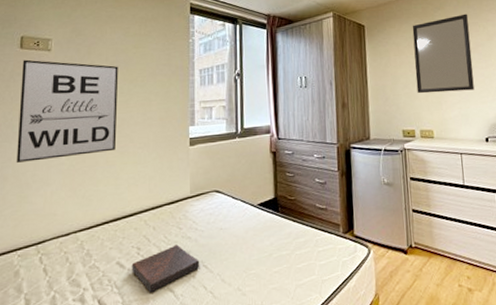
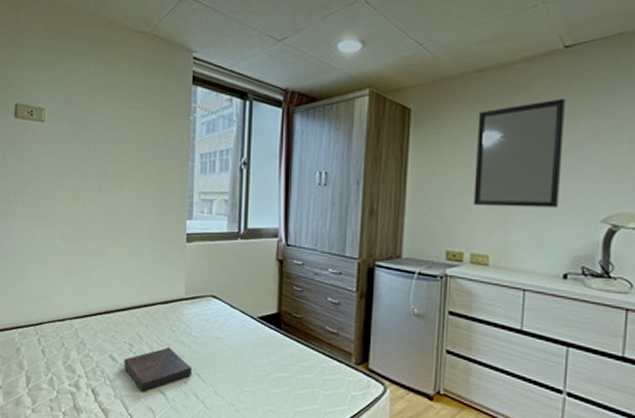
wall art: present [16,59,119,164] -> none [14,130,113,242]

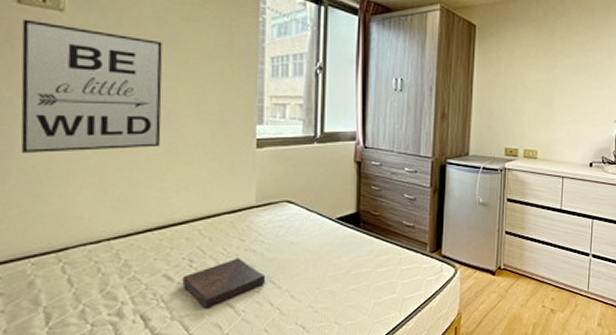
wall art: none [14,130,113,242] -> present [20,19,163,154]
home mirror: present [473,98,566,208] -> none [526,24,592,111]

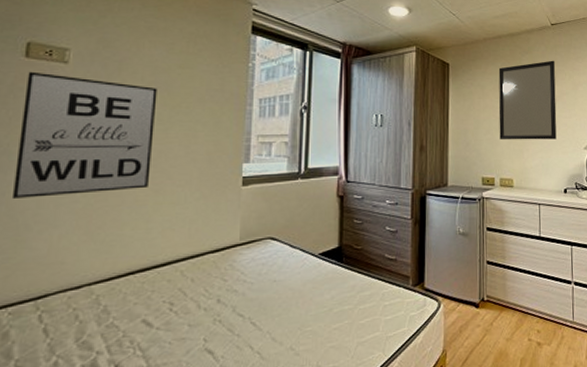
book: present [182,258,266,309] -> none [161,299,247,356]
home mirror: none [526,24,592,111] -> present [498,60,557,140]

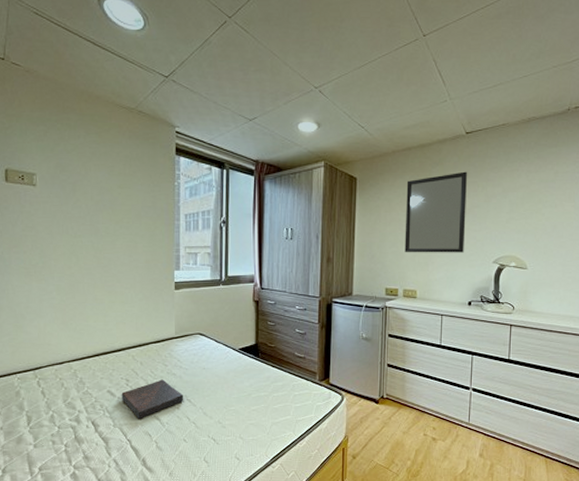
wall art: present [11,71,157,200] -> none [8,193,104,295]
book: none [161,299,247,356] -> present [121,379,184,419]

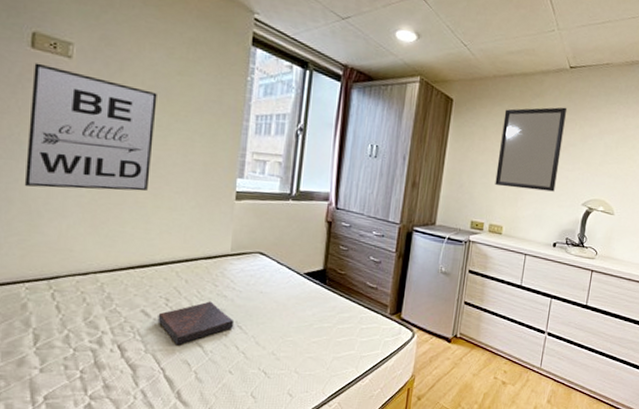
wall art: none [8,193,104,295] -> present [24,62,157,191]

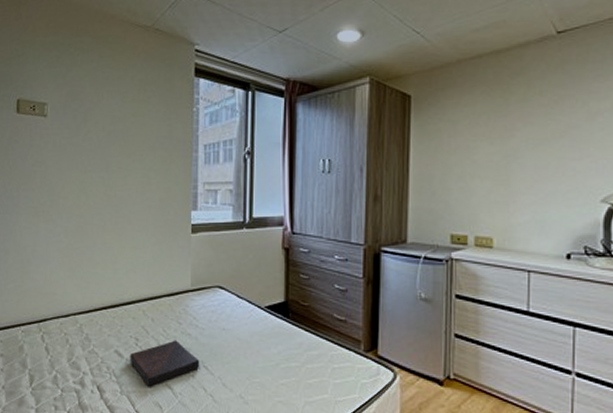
wall art: present [24,62,157,191] -> none [16,125,116,238]
home mirror: present [495,107,568,192] -> none [475,82,561,190]

